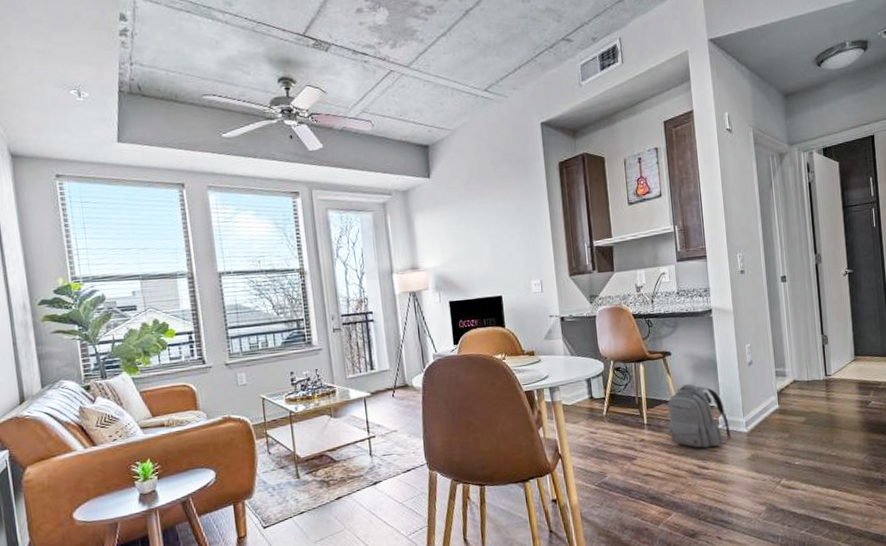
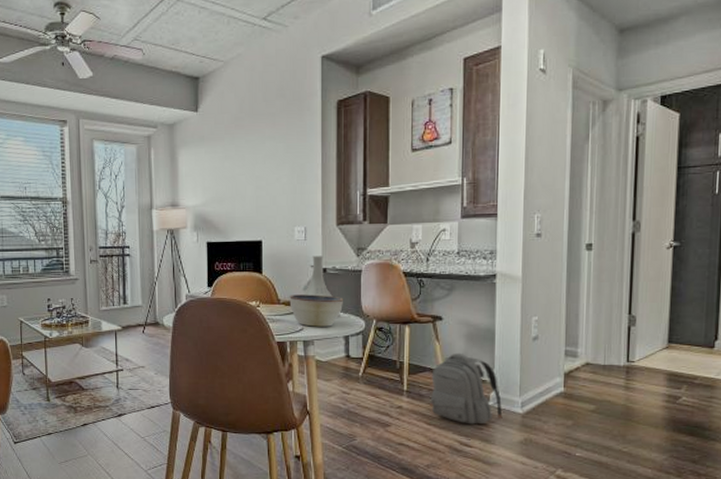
bowl: none [532,342,583,374] -> present [289,294,344,327]
vase: none [544,305,572,345] -> present [302,255,333,297]

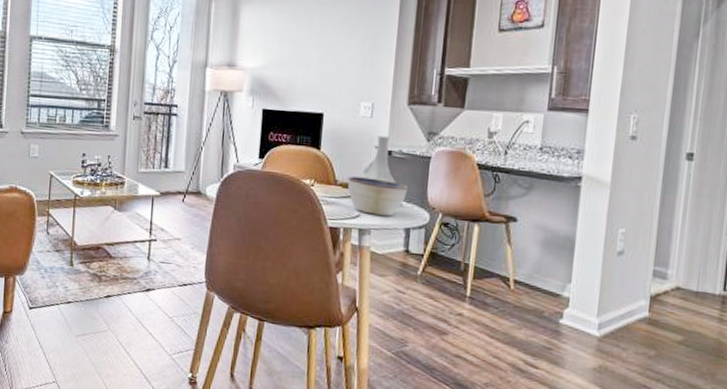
backpack: present [430,352,503,425] -> none [494,259,576,344]

